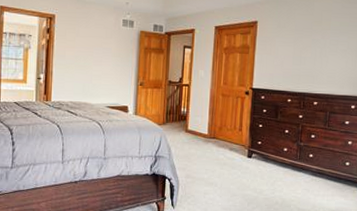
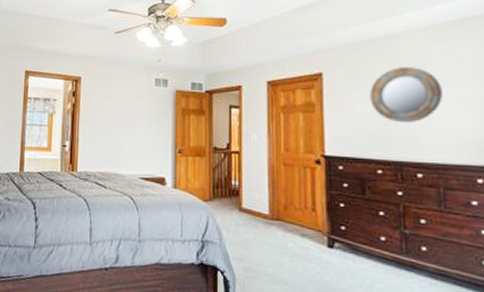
home mirror: none [289,19,339,64] -> present [369,67,443,123]

